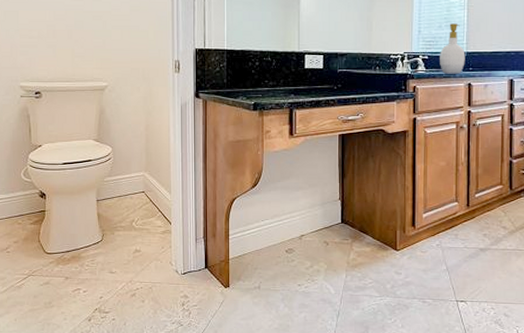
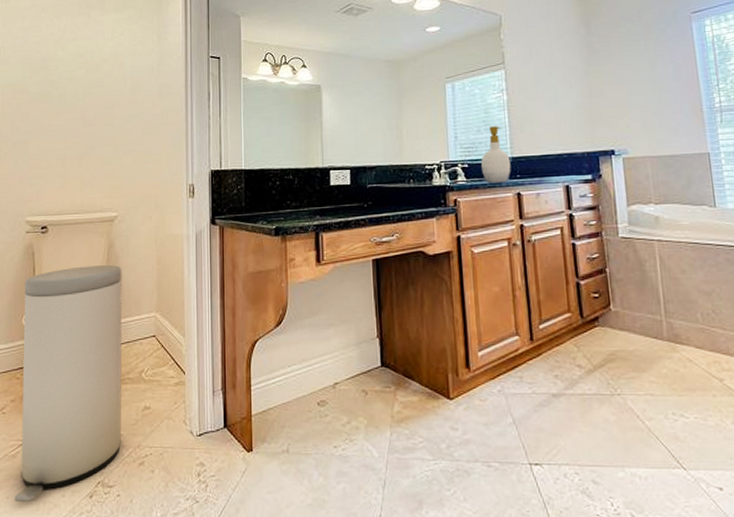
pedal bin: none [21,129,116,324] -> present [14,265,122,503]

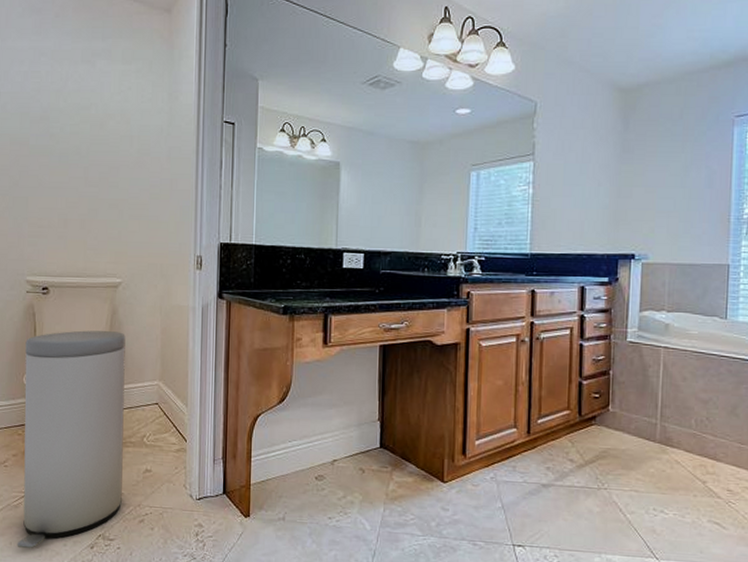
soap bottle: present [481,126,511,184] -> none [498,220,529,279]

